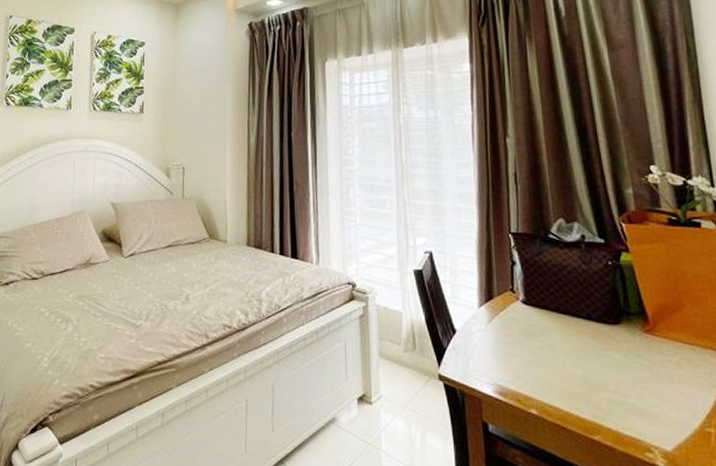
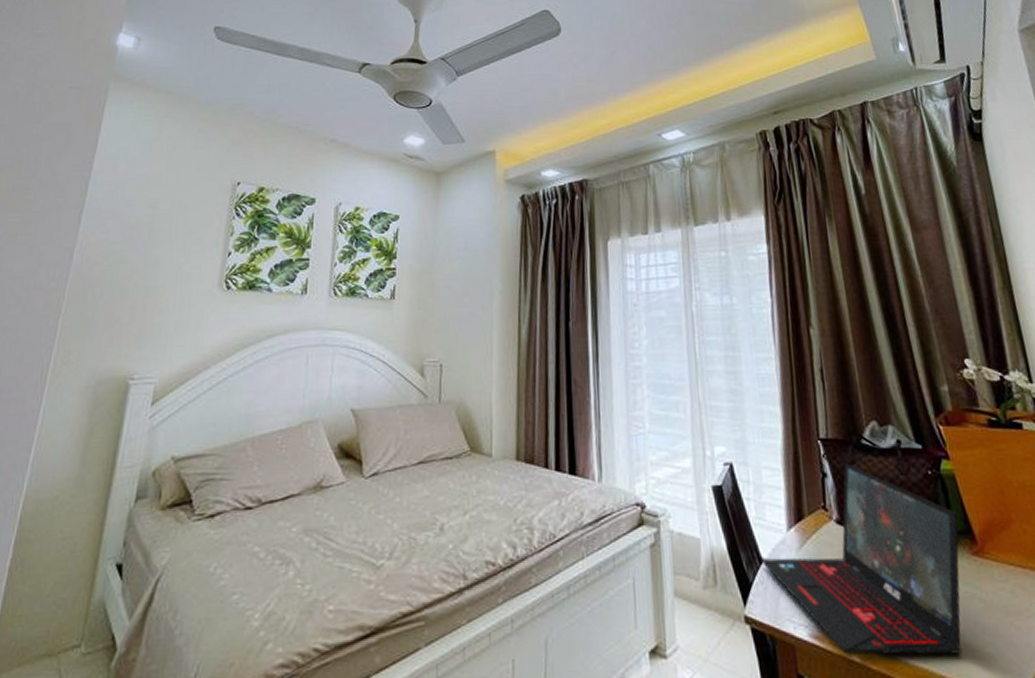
laptop: none [454,254,634,412] -> present [760,463,963,655]

